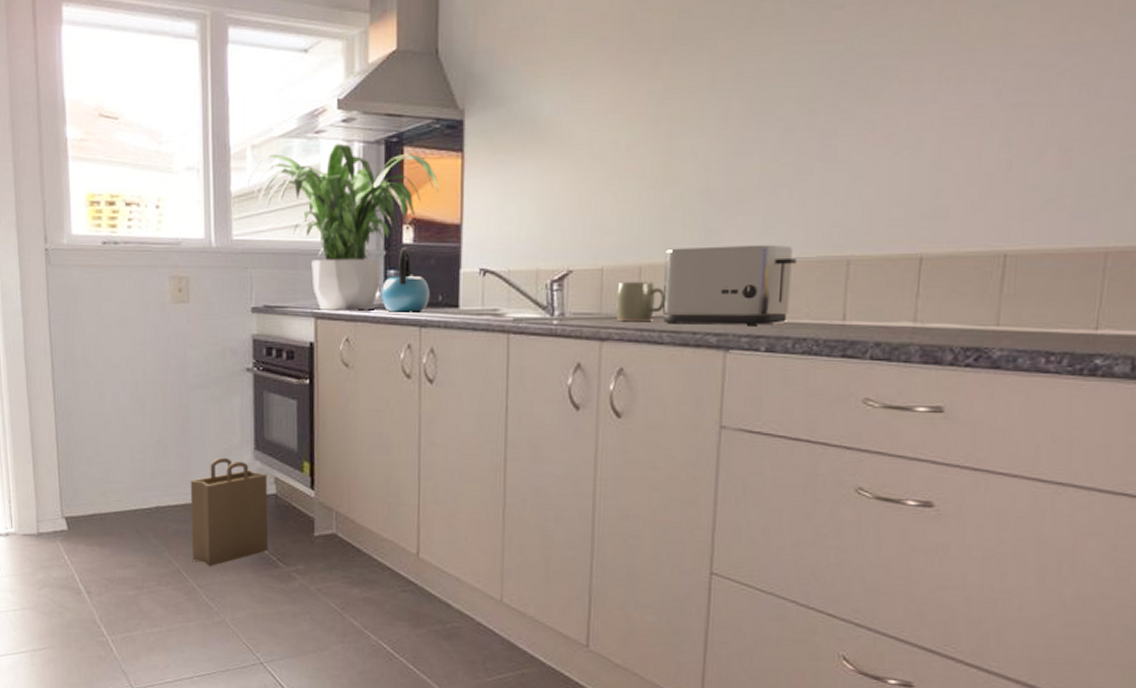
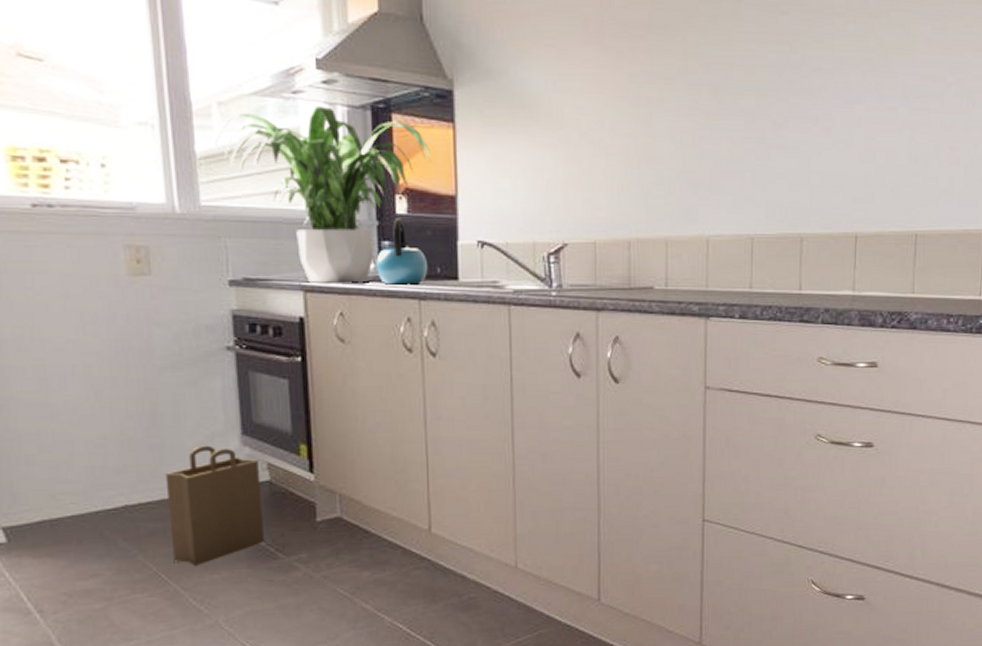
mug: present [615,281,665,322] -> none [608,254,653,293]
toaster: present [663,244,797,327] -> none [651,222,761,296]

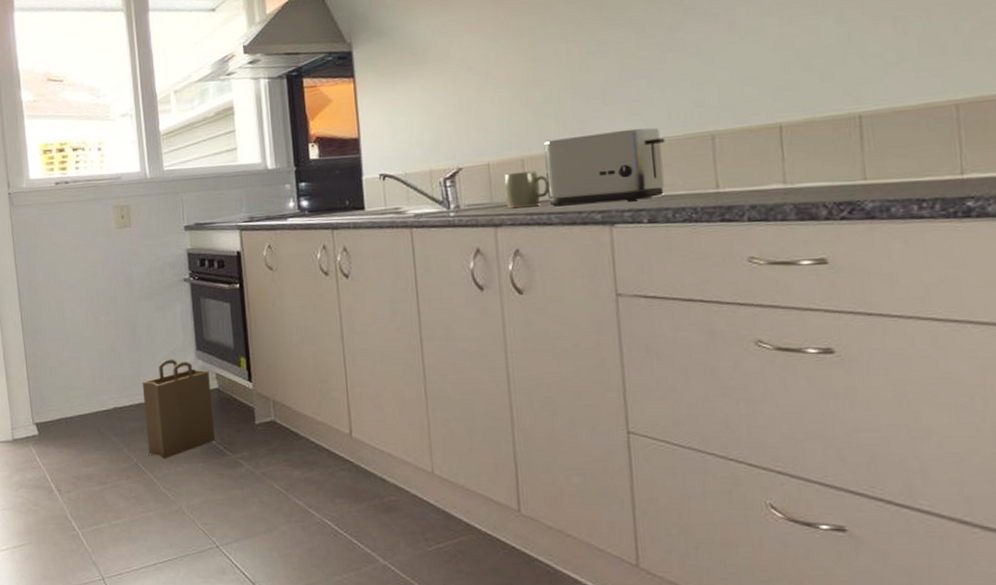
potted plant: present [214,105,432,283] -> none [172,81,337,223]
kettle: present [376,218,429,285] -> none [295,162,339,219]
mug: none [608,254,653,293] -> present [503,170,550,209]
toaster: none [651,222,761,296] -> present [544,127,665,207]

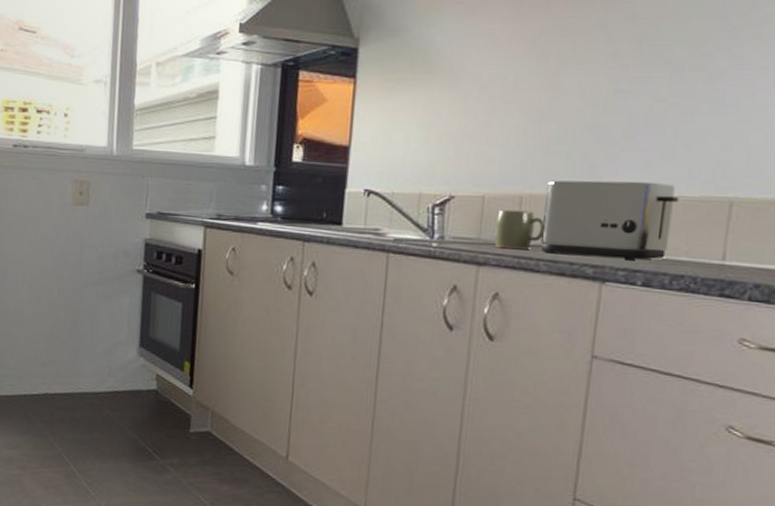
shopping bag: present [142,359,216,460] -> none [74,351,149,454]

